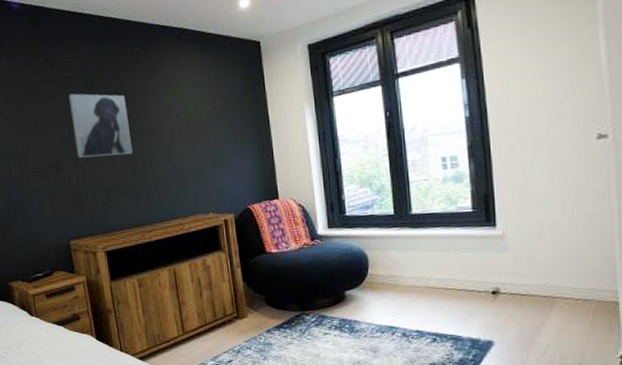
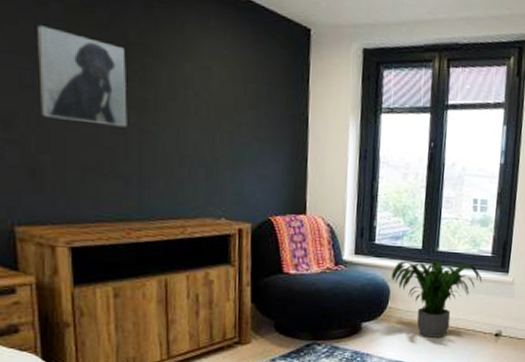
potted plant: none [366,222,467,301] -> present [390,261,483,338]

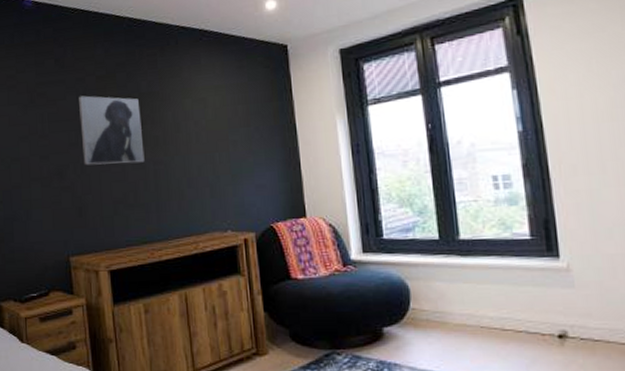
potted plant: present [390,261,483,338] -> none [407,251,525,343]

